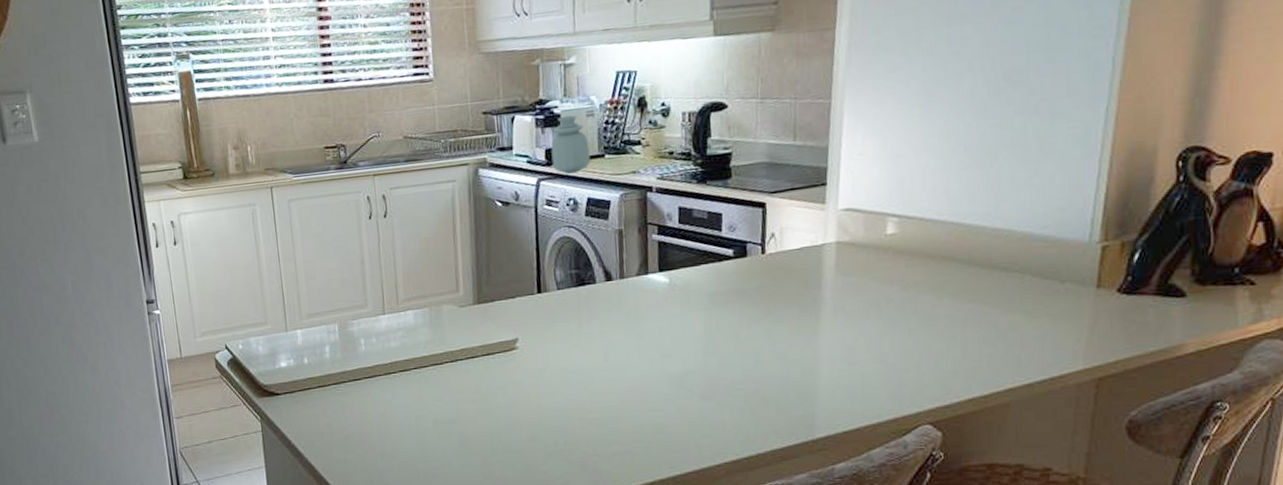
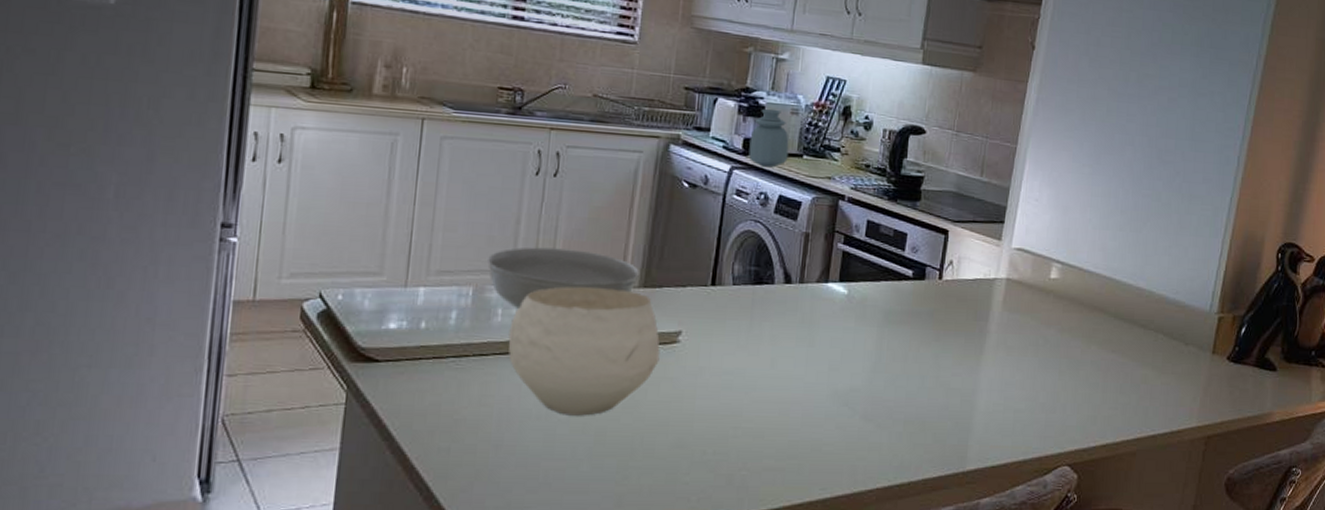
decorative bowl: none [343,279,473,338] -> present [486,247,641,310]
bowl: none [373,308,503,423] -> present [508,286,660,416]

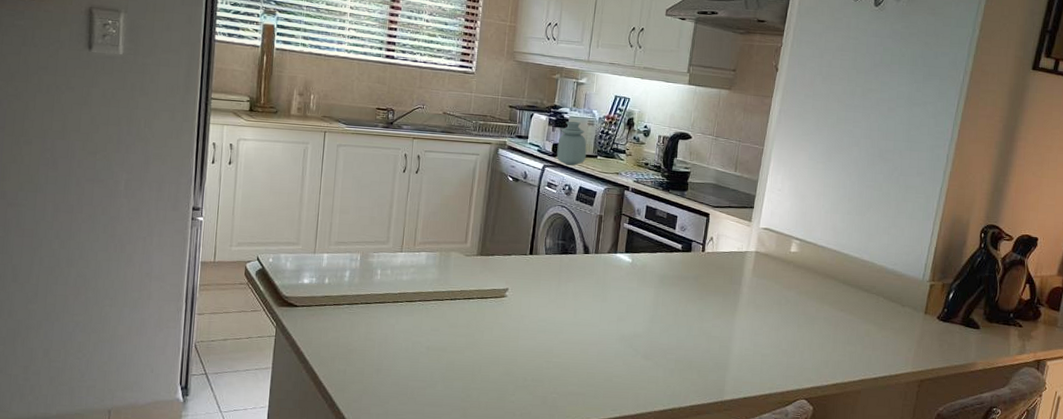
decorative bowl: present [486,247,641,310] -> none [369,225,478,271]
bowl: present [508,286,660,416] -> none [385,254,493,350]

